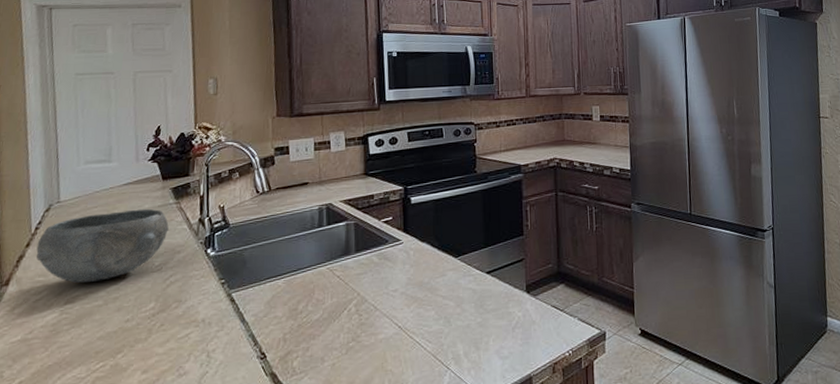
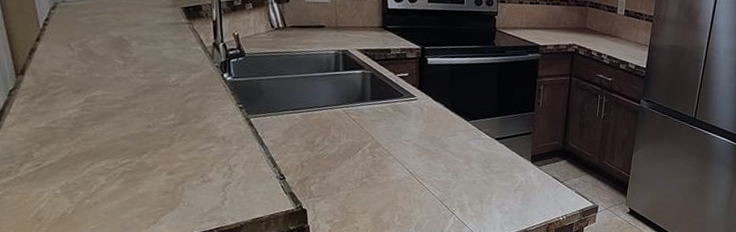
bowl: present [36,208,169,283] -> none [47,20,183,86]

